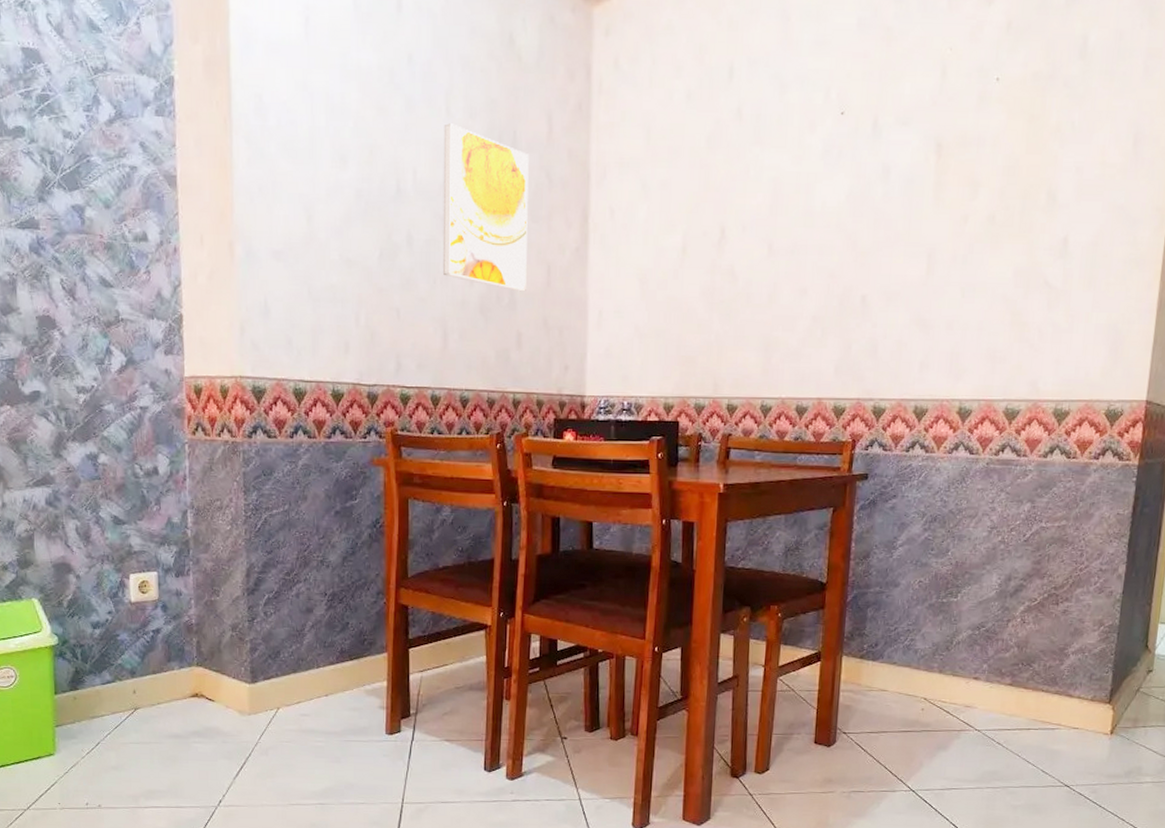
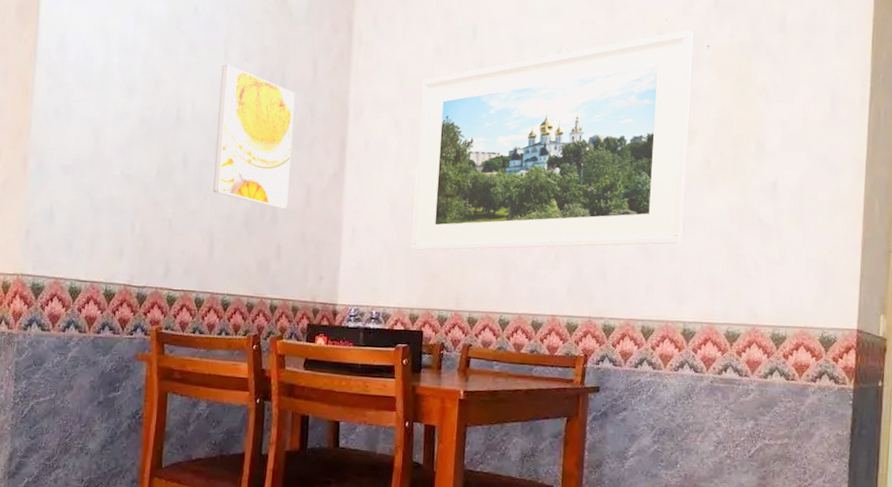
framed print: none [664,59,981,334] -> present [411,30,693,252]

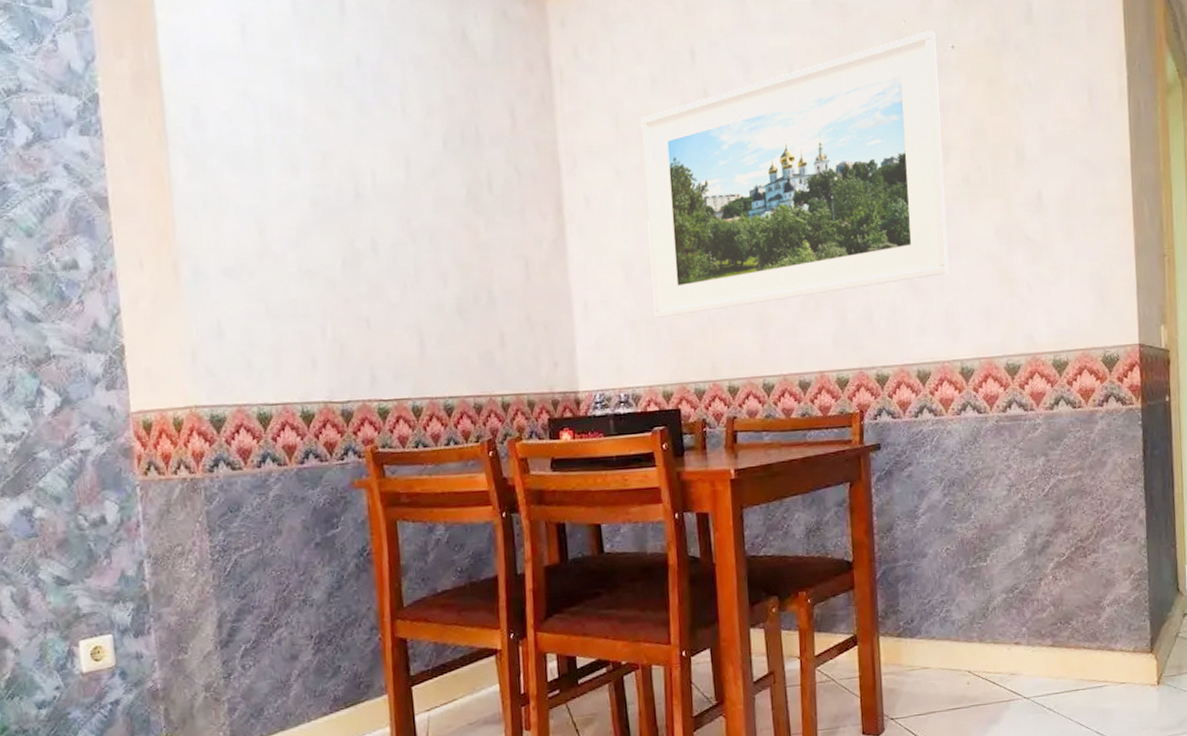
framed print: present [213,64,295,210] -> none [400,123,505,290]

